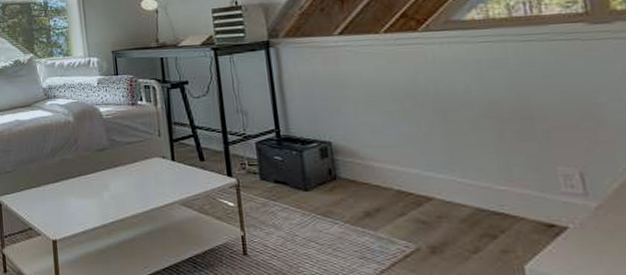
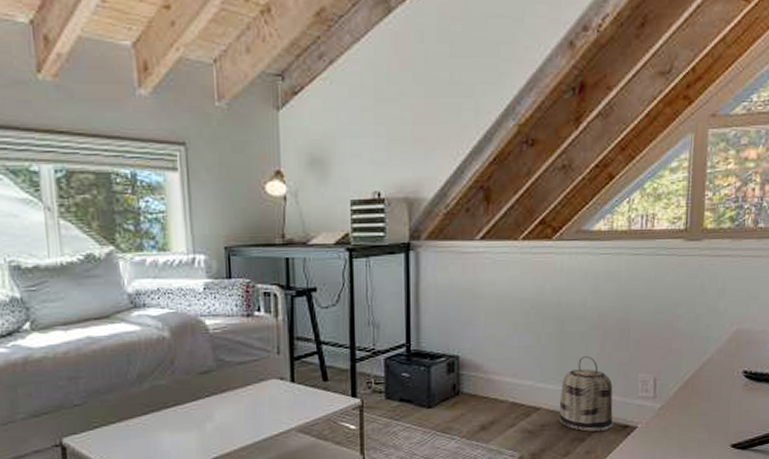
basket: none [455,146,534,230] -> present [558,356,614,432]

